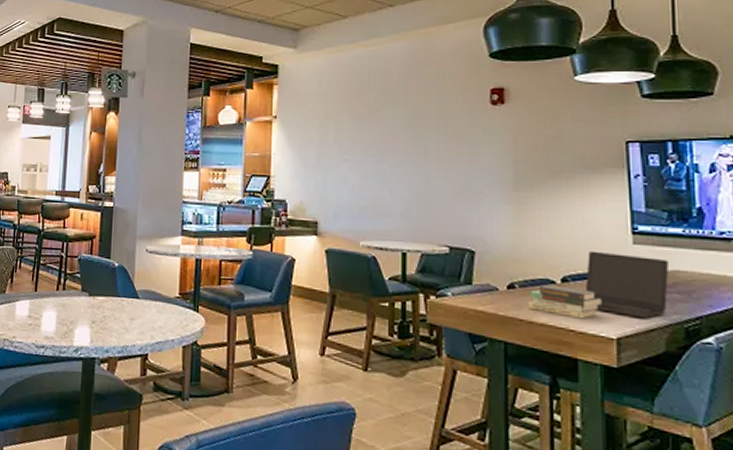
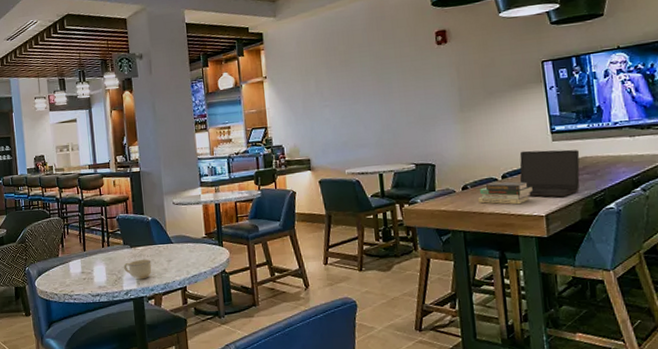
cup: none [78,312,111,337] -> present [124,259,152,280]

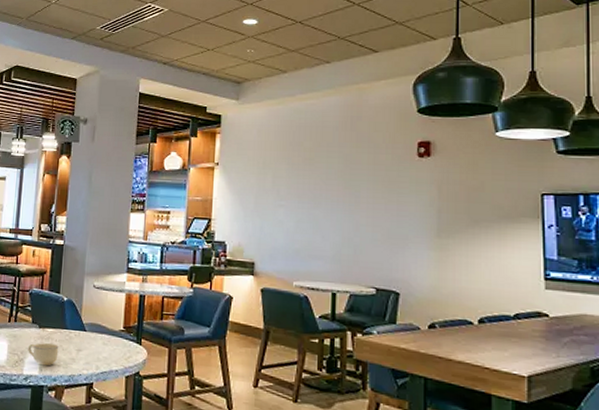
books: present [478,181,533,205] -> none [447,325,515,358]
laptop: present [519,149,580,198] -> none [500,294,578,359]

